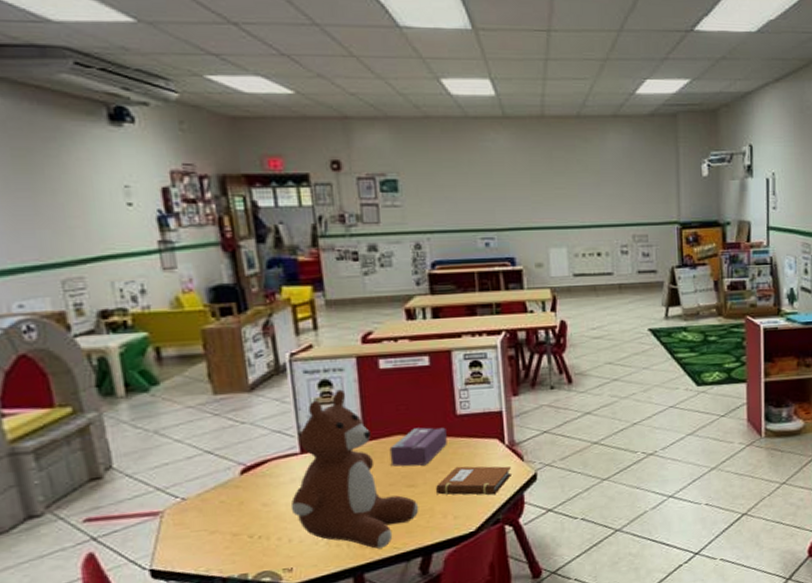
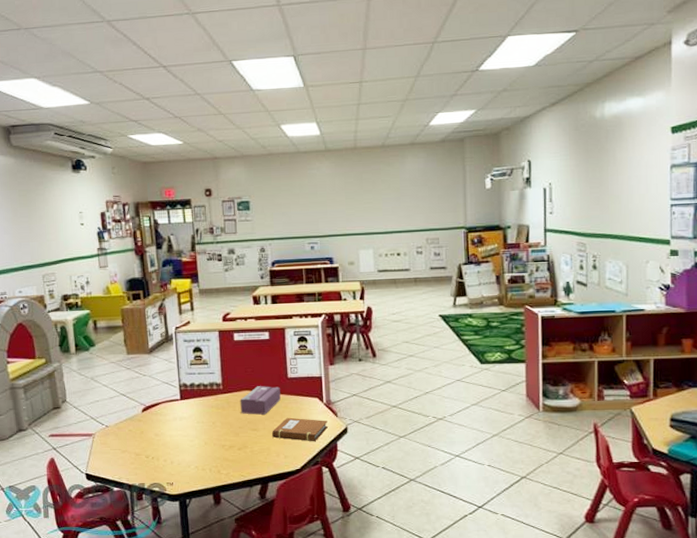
teddy bear: present [290,389,419,549] -> none [173,354,260,475]

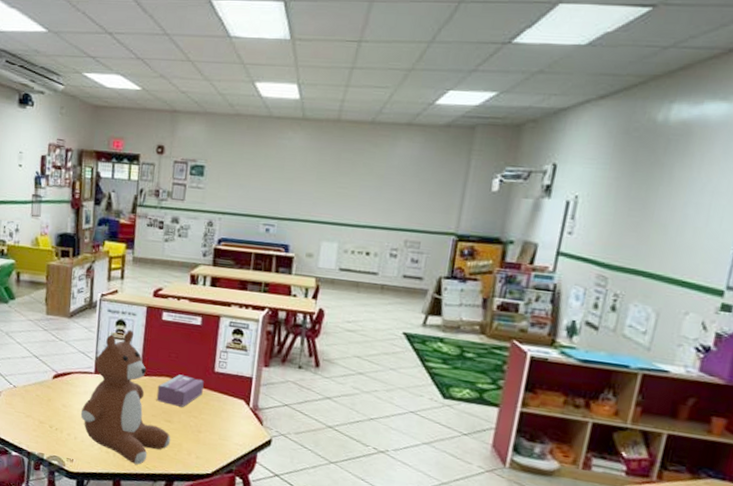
teddy bear: none [173,354,260,475] -> present [80,330,171,465]
notebook: present [271,417,328,442] -> none [186,415,251,448]

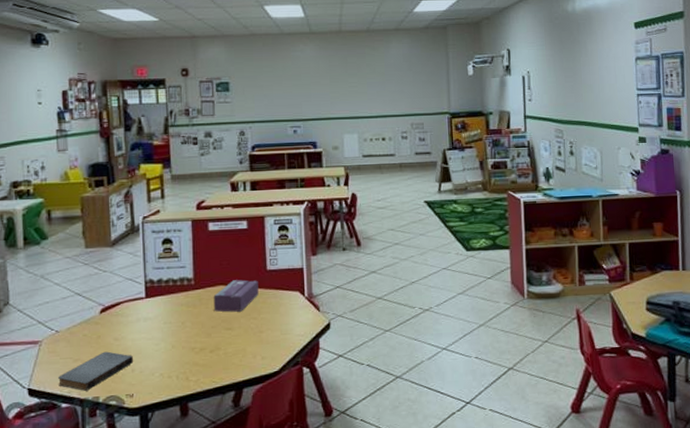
book: none [11,414,78,446] -> present [57,351,134,391]
teddy bear: present [80,330,171,465] -> none [135,246,234,382]

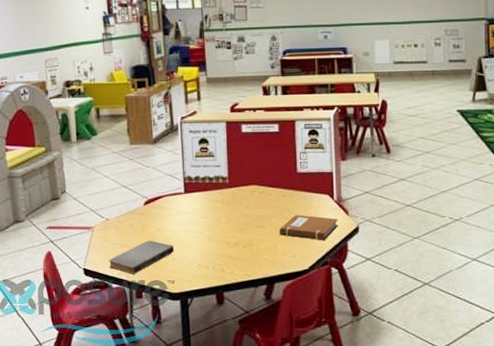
tissue box: present [213,280,259,312] -> none [246,181,289,211]
notebook: none [247,313,309,340] -> present [278,214,338,241]

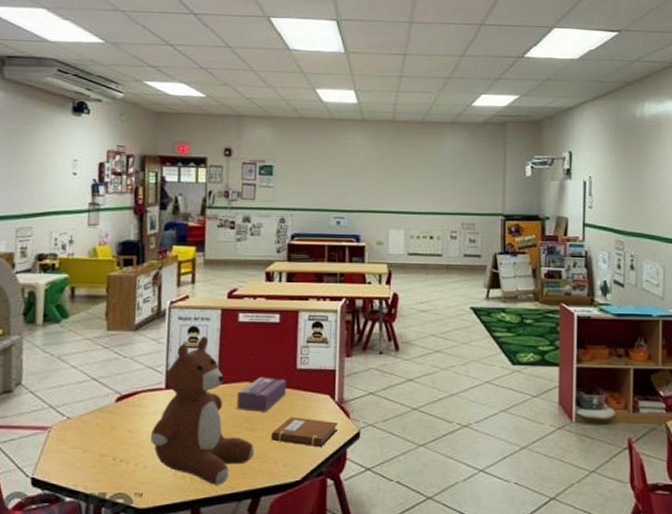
book: present [108,240,175,274] -> none [64,444,147,485]
teddy bear: none [175,146,266,274] -> present [150,336,255,485]
tissue box: none [246,181,289,211] -> present [236,377,286,412]

